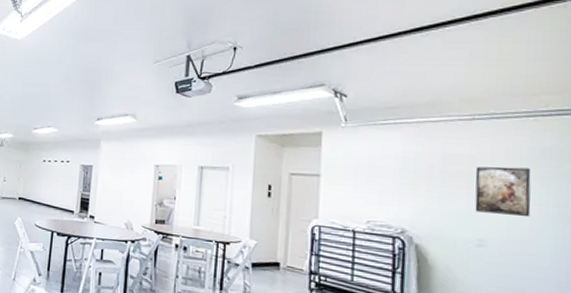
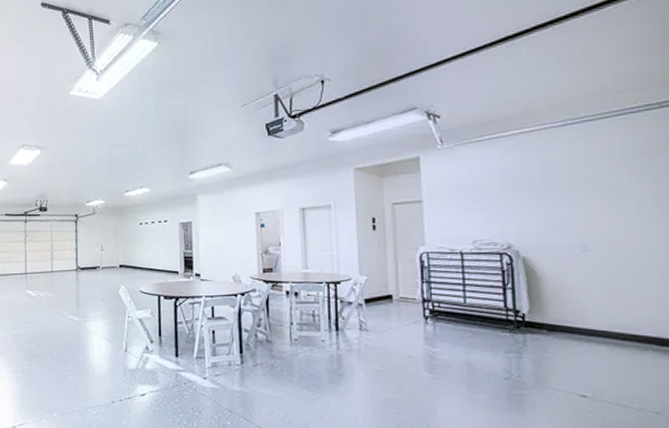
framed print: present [474,166,531,218] -> none [573,167,630,217]

